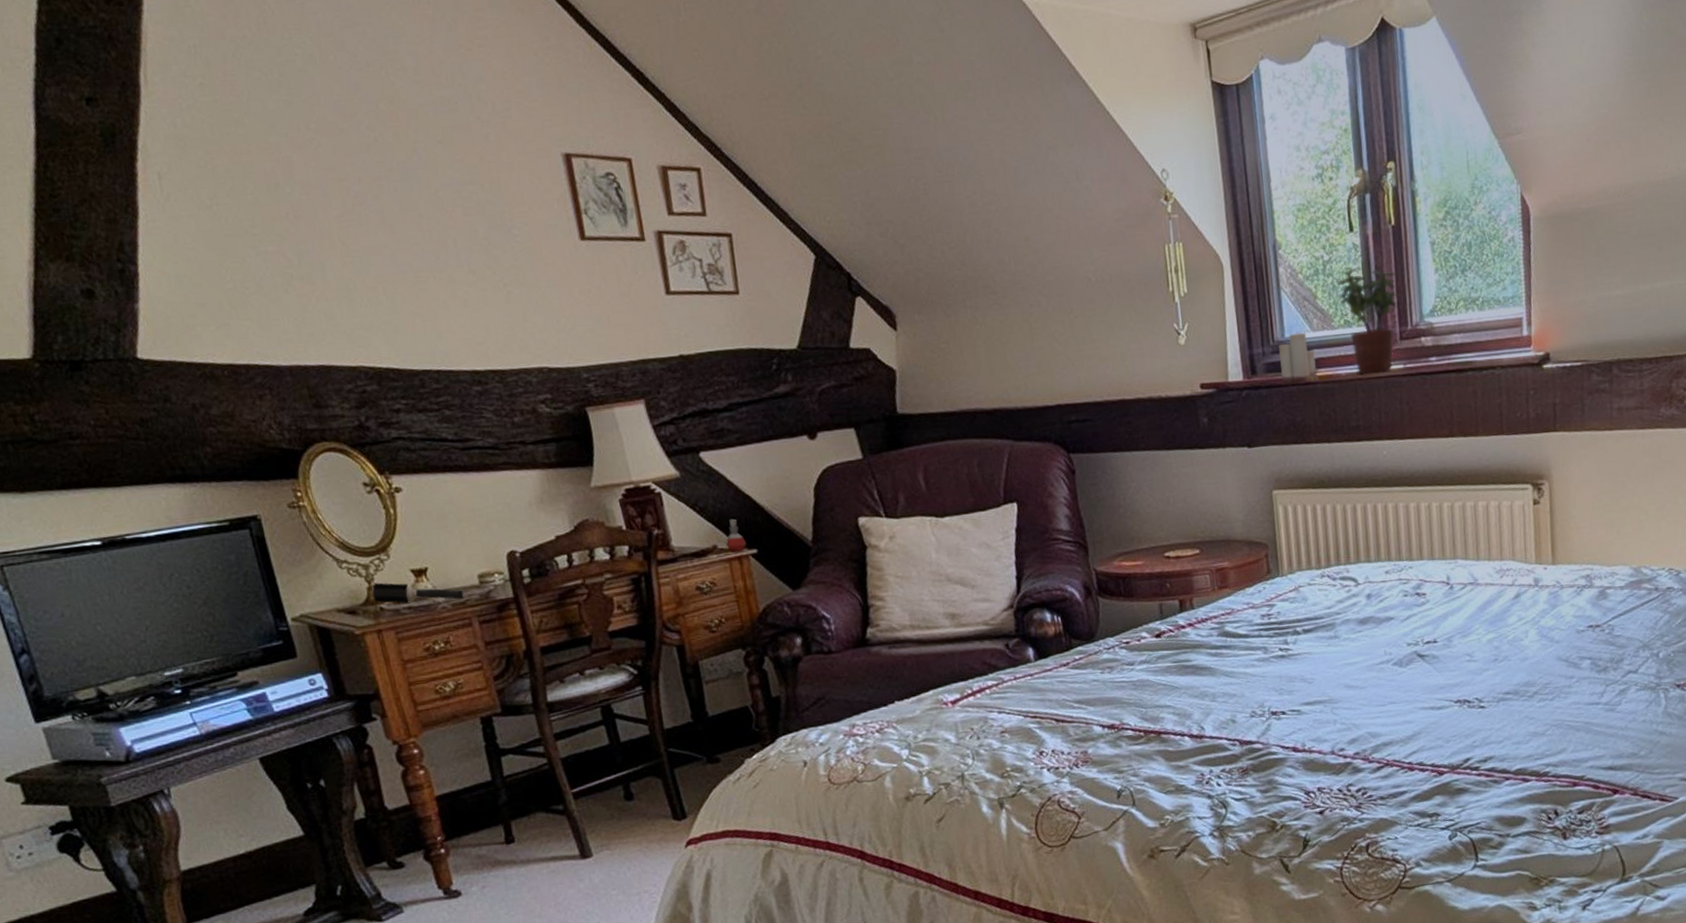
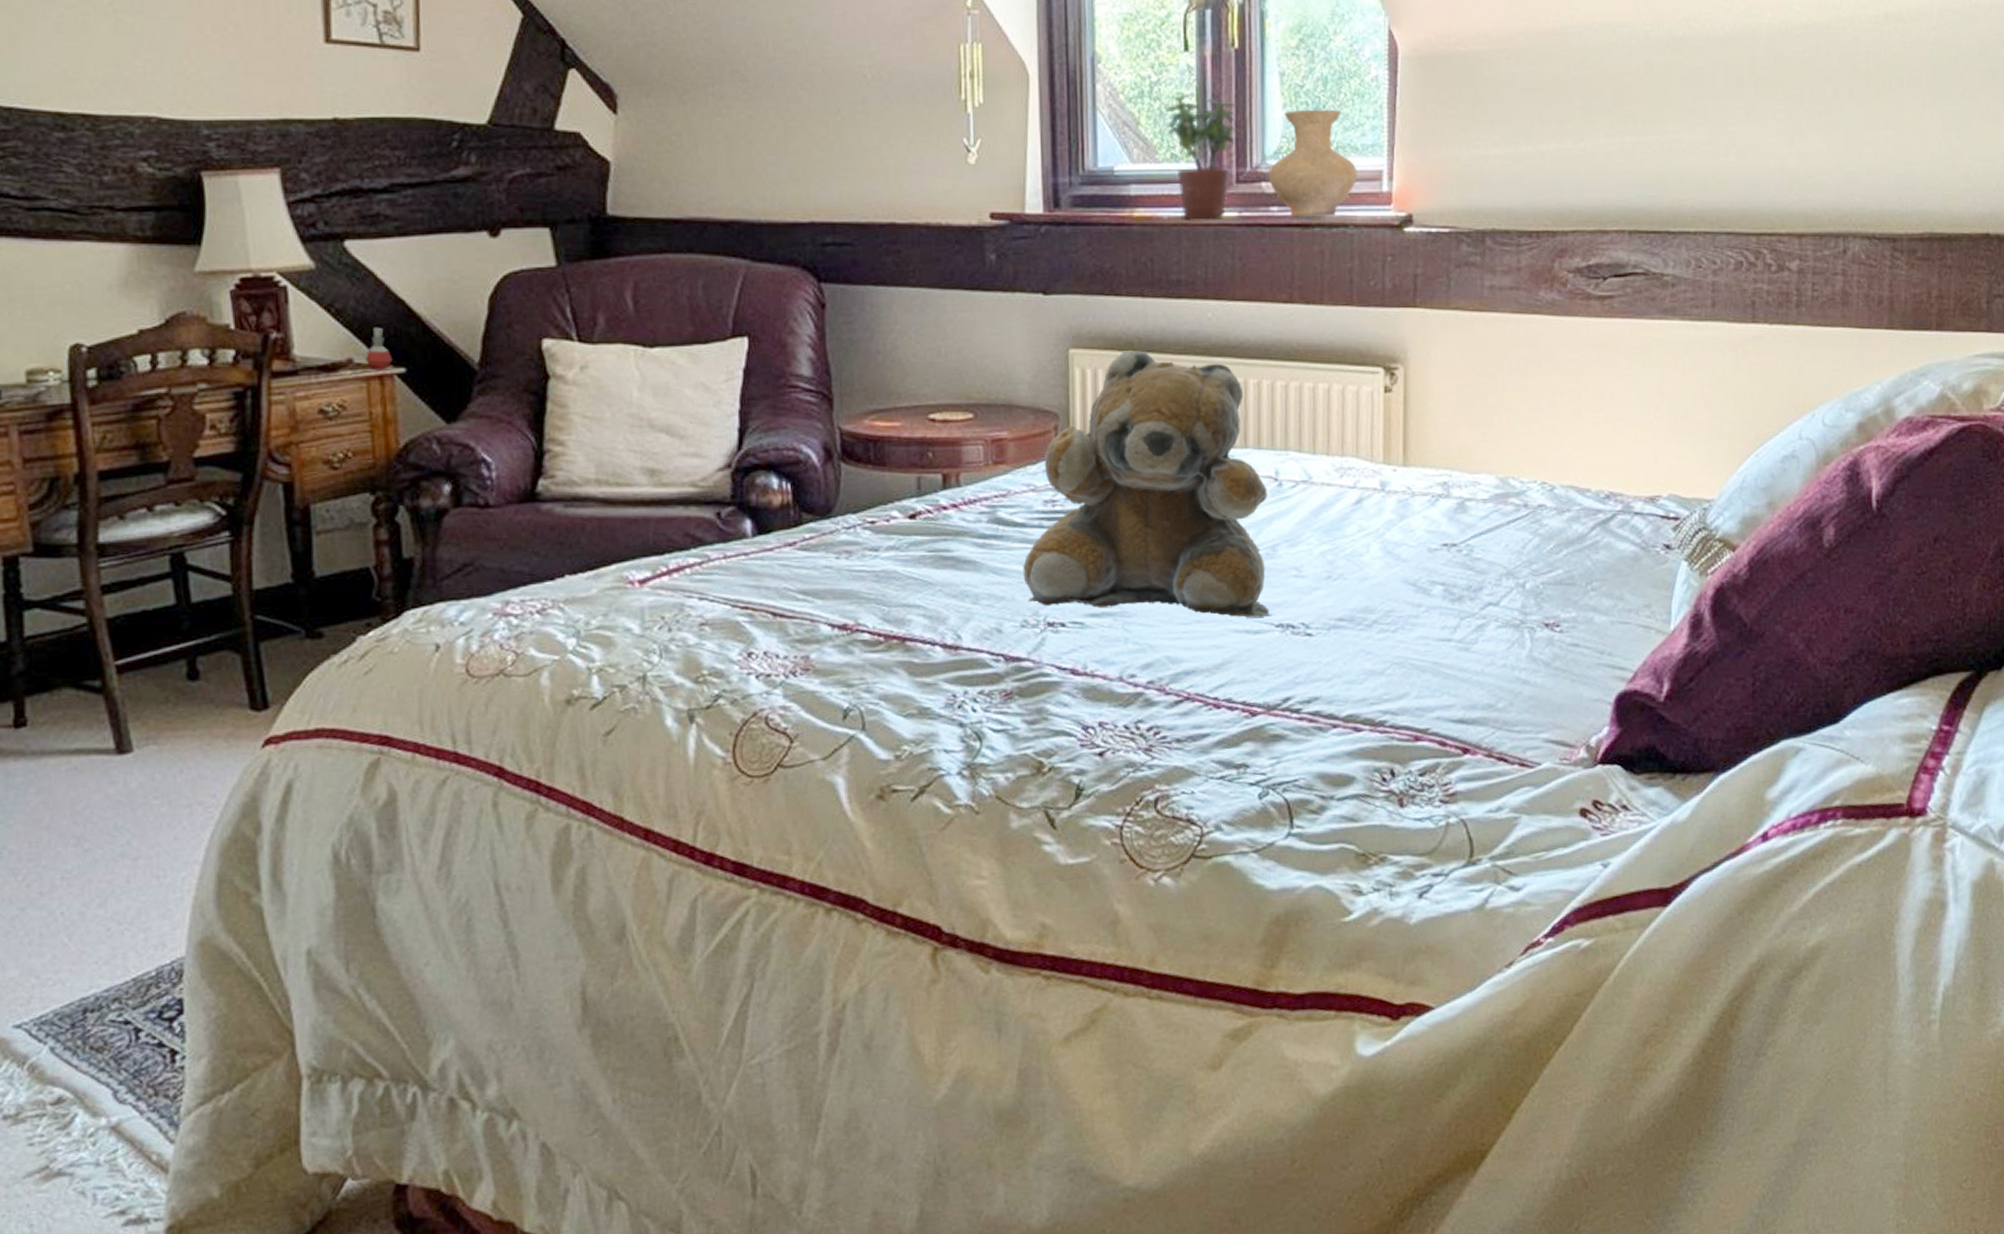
teddy bear: none [1248,486,1451,699] -> present [1023,349,1272,618]
candle: present [1279,331,1319,385] -> none [1090,161,1136,224]
vase: none [1426,269,1502,365] -> present [1268,109,1358,218]

